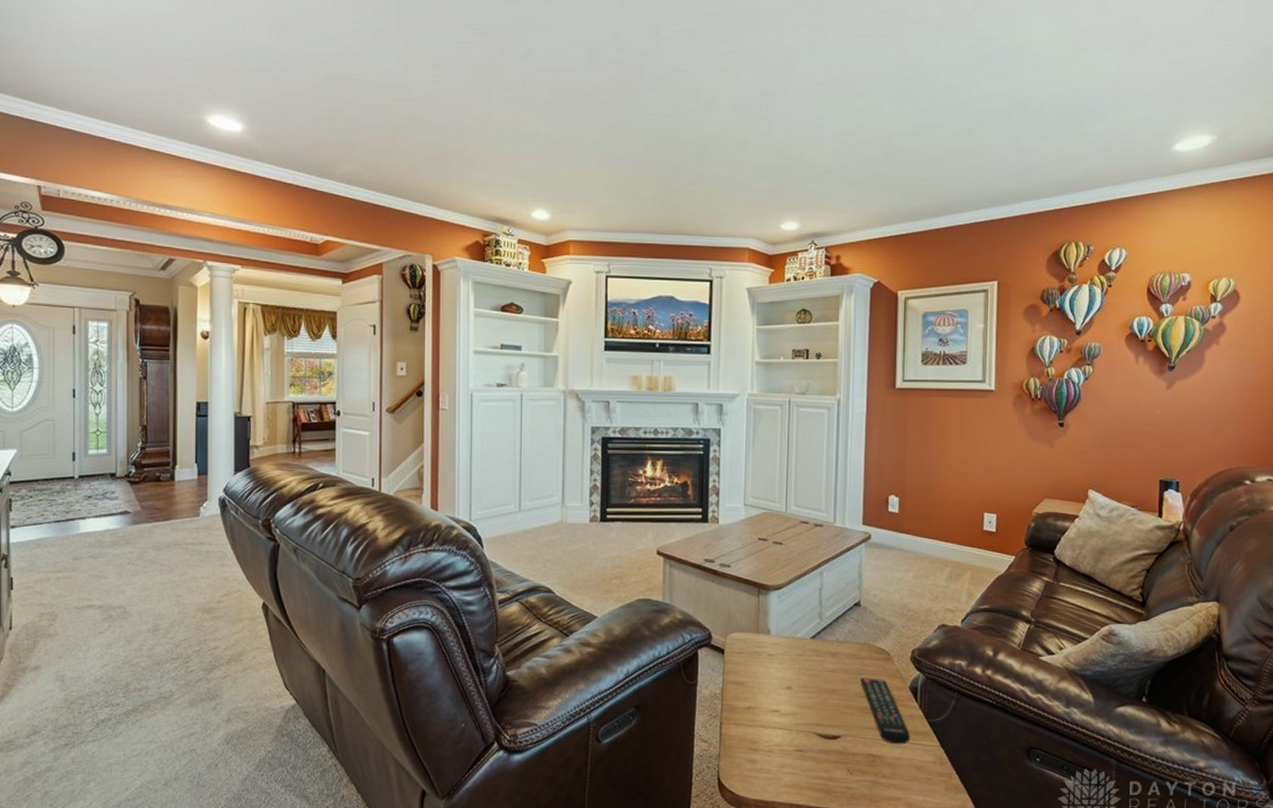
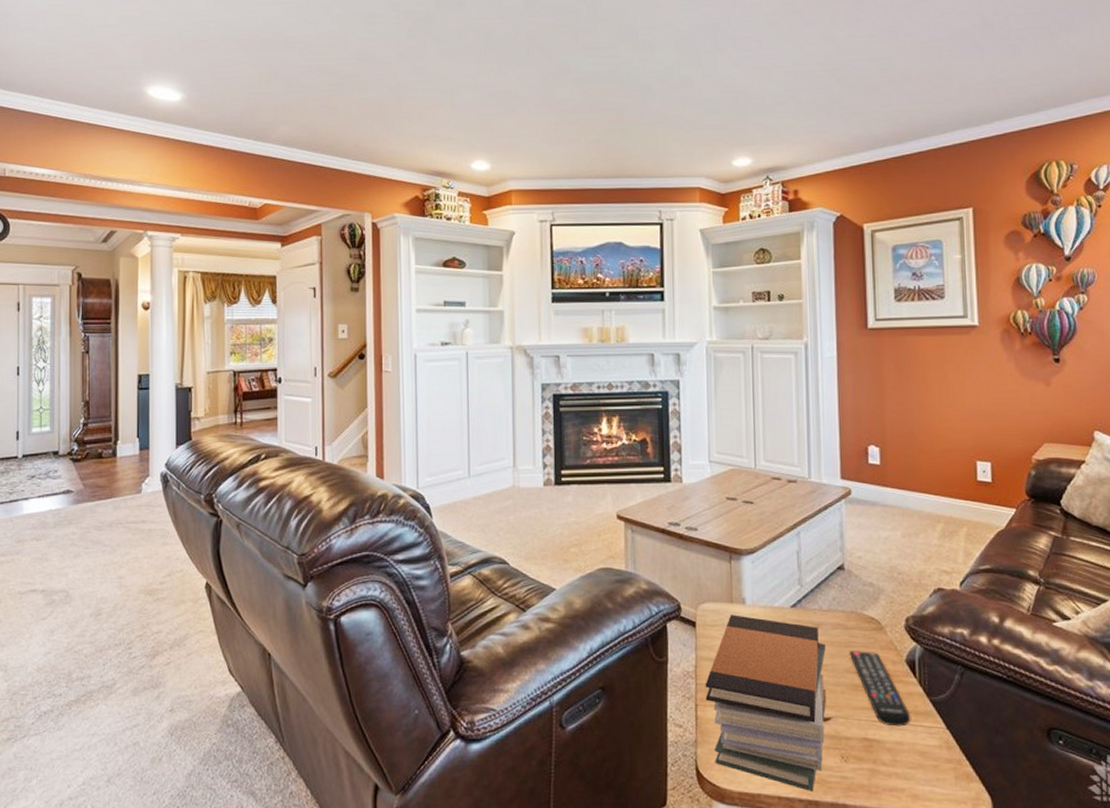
book stack: none [729,644,840,801] -> present [705,615,826,793]

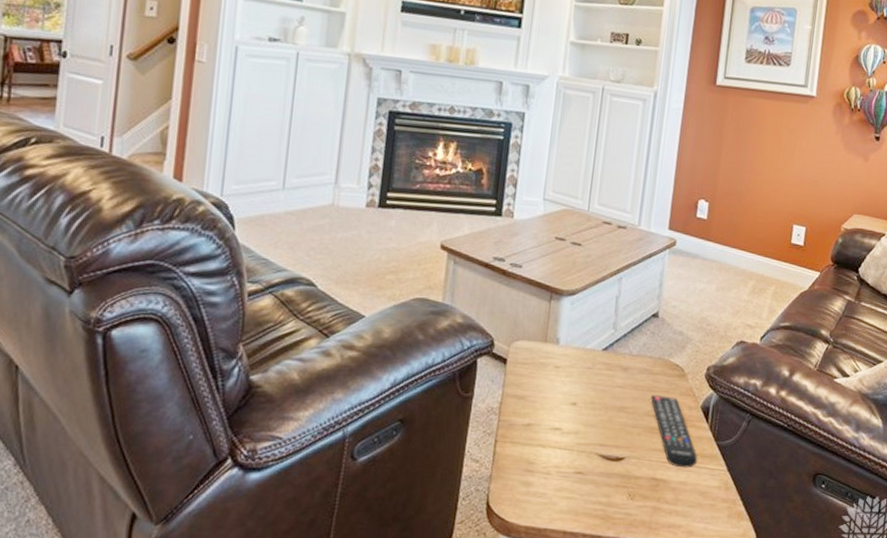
book stack: present [705,615,826,793] -> none [506,354,630,528]

